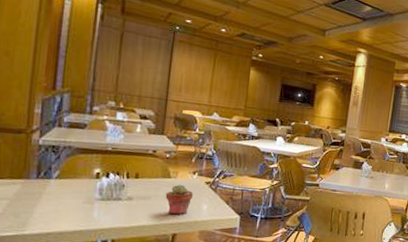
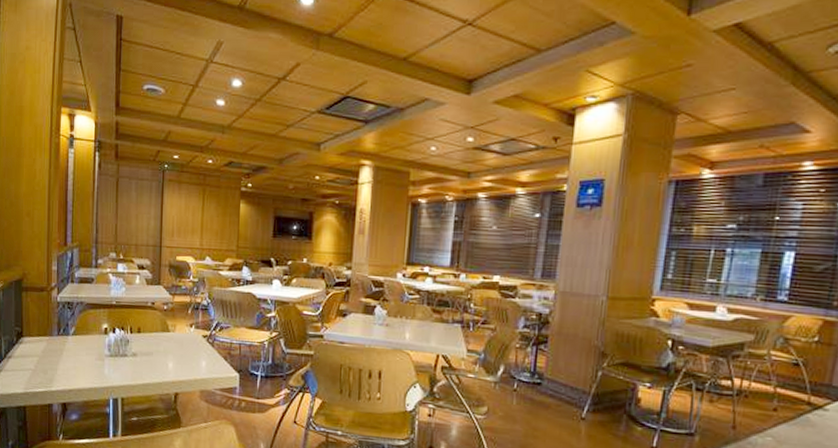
potted succulent: present [165,184,194,215] -> none [165,338,192,372]

